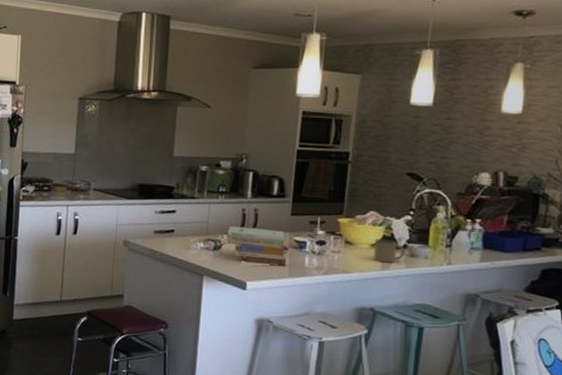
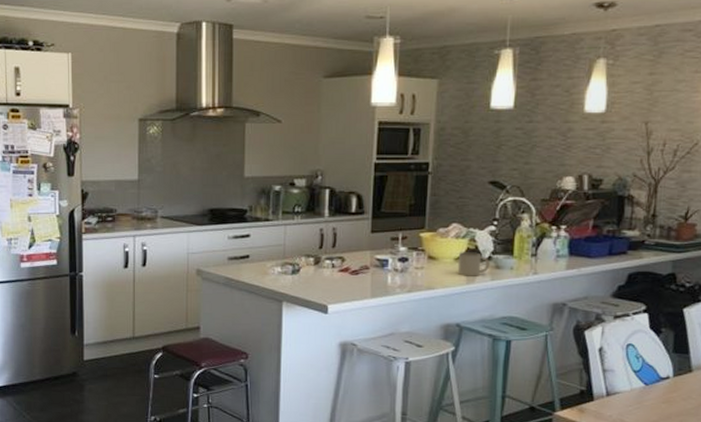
books: present [227,225,286,266] -> none [305,247,368,286]

